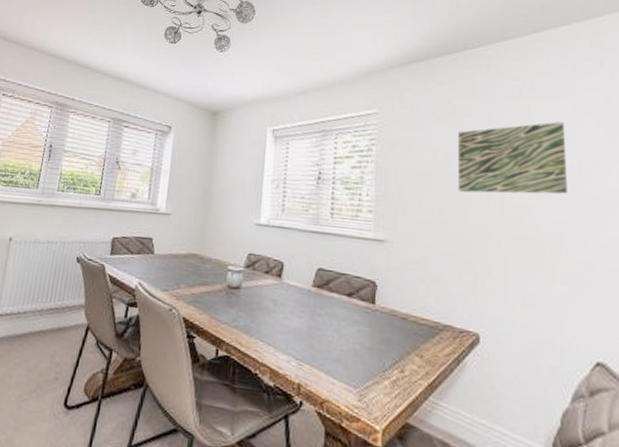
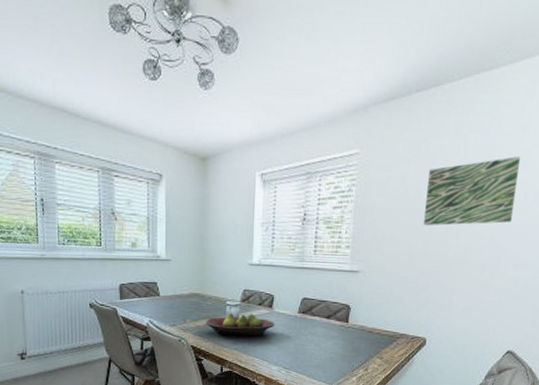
fruit bowl: none [202,280,284,312] -> present [205,313,275,336]

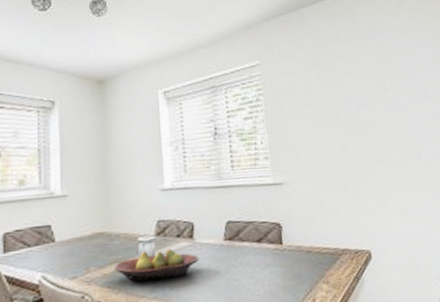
wall art: present [424,156,521,226] -> none [330,56,420,128]

